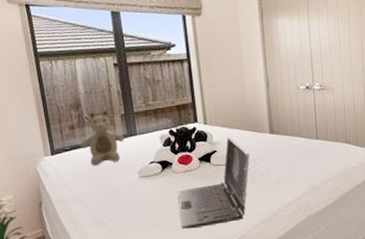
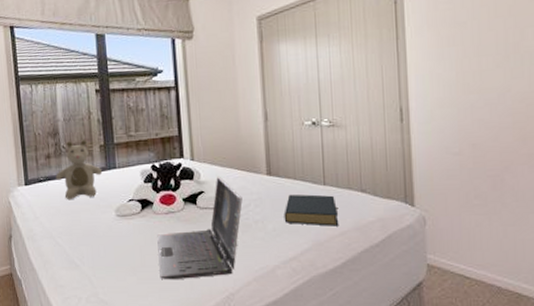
hardback book: none [284,147,329,174] -> present [283,194,339,226]

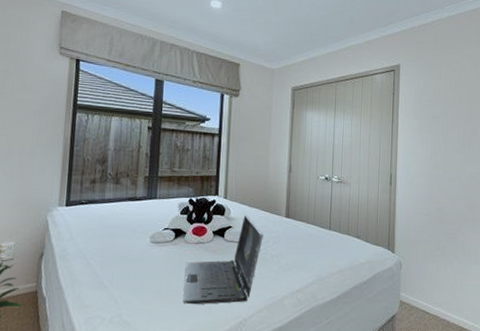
teddy bear: present [55,140,103,200] -> none [97,169,144,224]
hardback book: present [283,194,339,226] -> none [295,235,338,265]

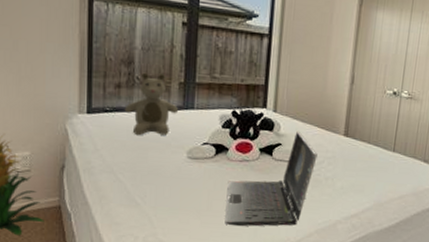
teddy bear: none [97,169,144,224] -> present [124,72,179,136]

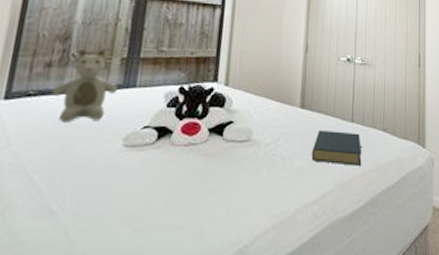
laptop computer: present [225,130,318,226] -> none [163,105,273,229]
hardback book: none [352,156,401,190] -> present [311,129,362,166]

